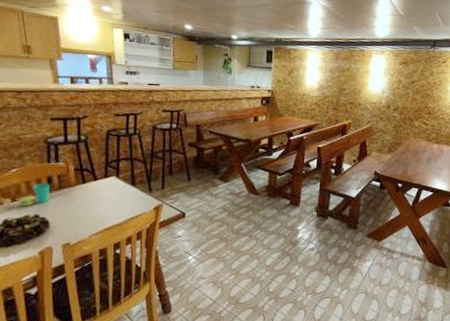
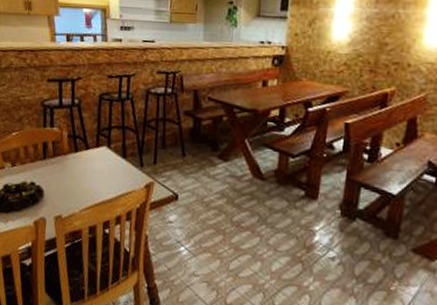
cup: present [19,183,51,207] -> none [18,148,46,173]

